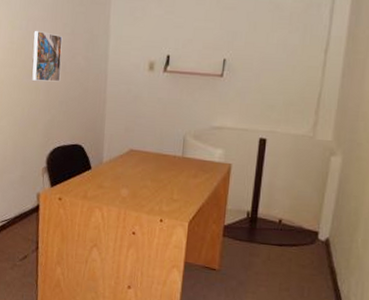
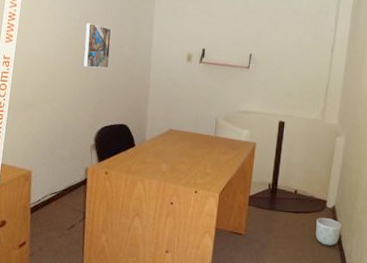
planter: none [305,251,338,286] -> present [316,217,342,246]

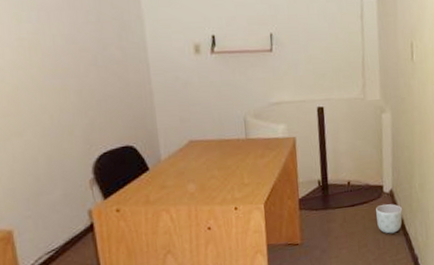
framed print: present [83,22,112,69] -> none [48,21,93,81]

